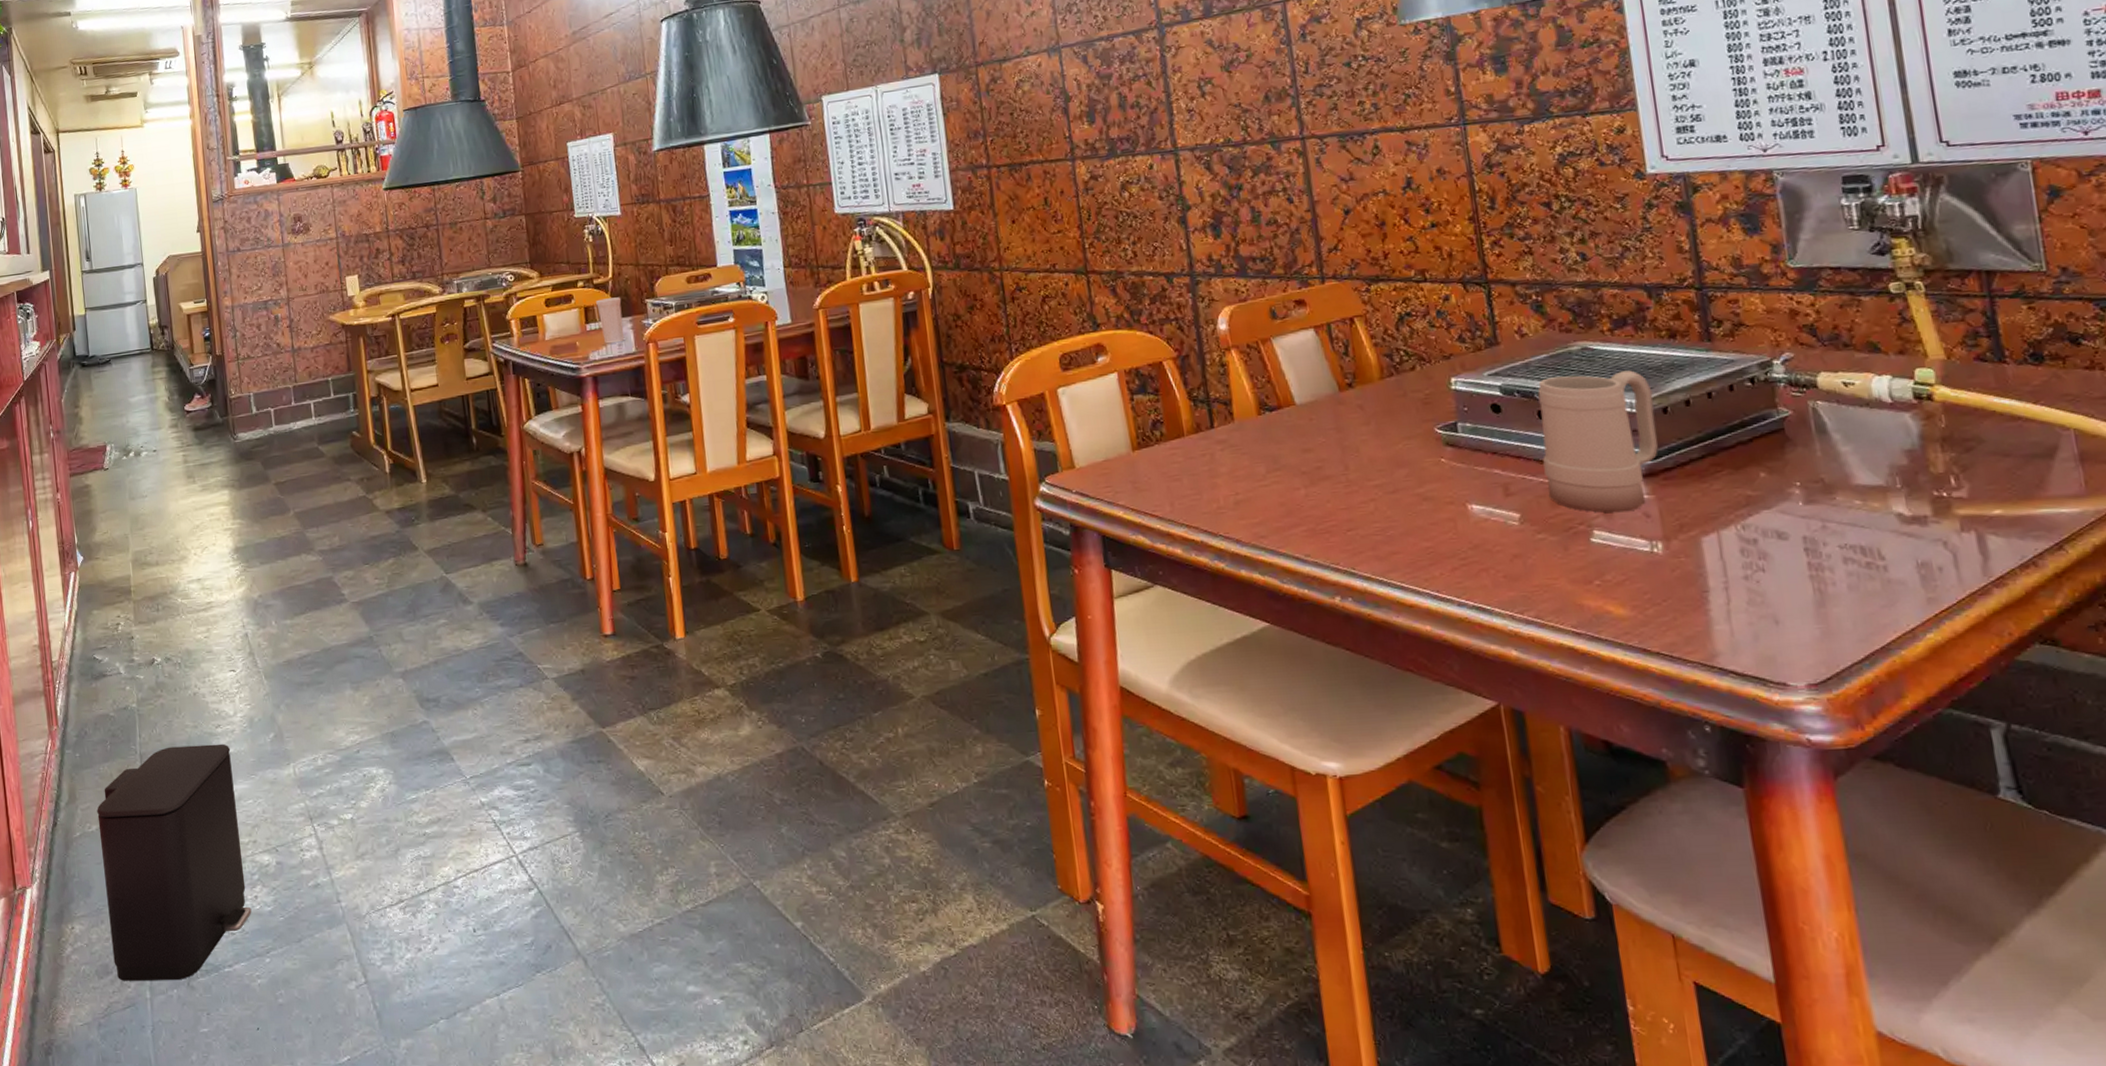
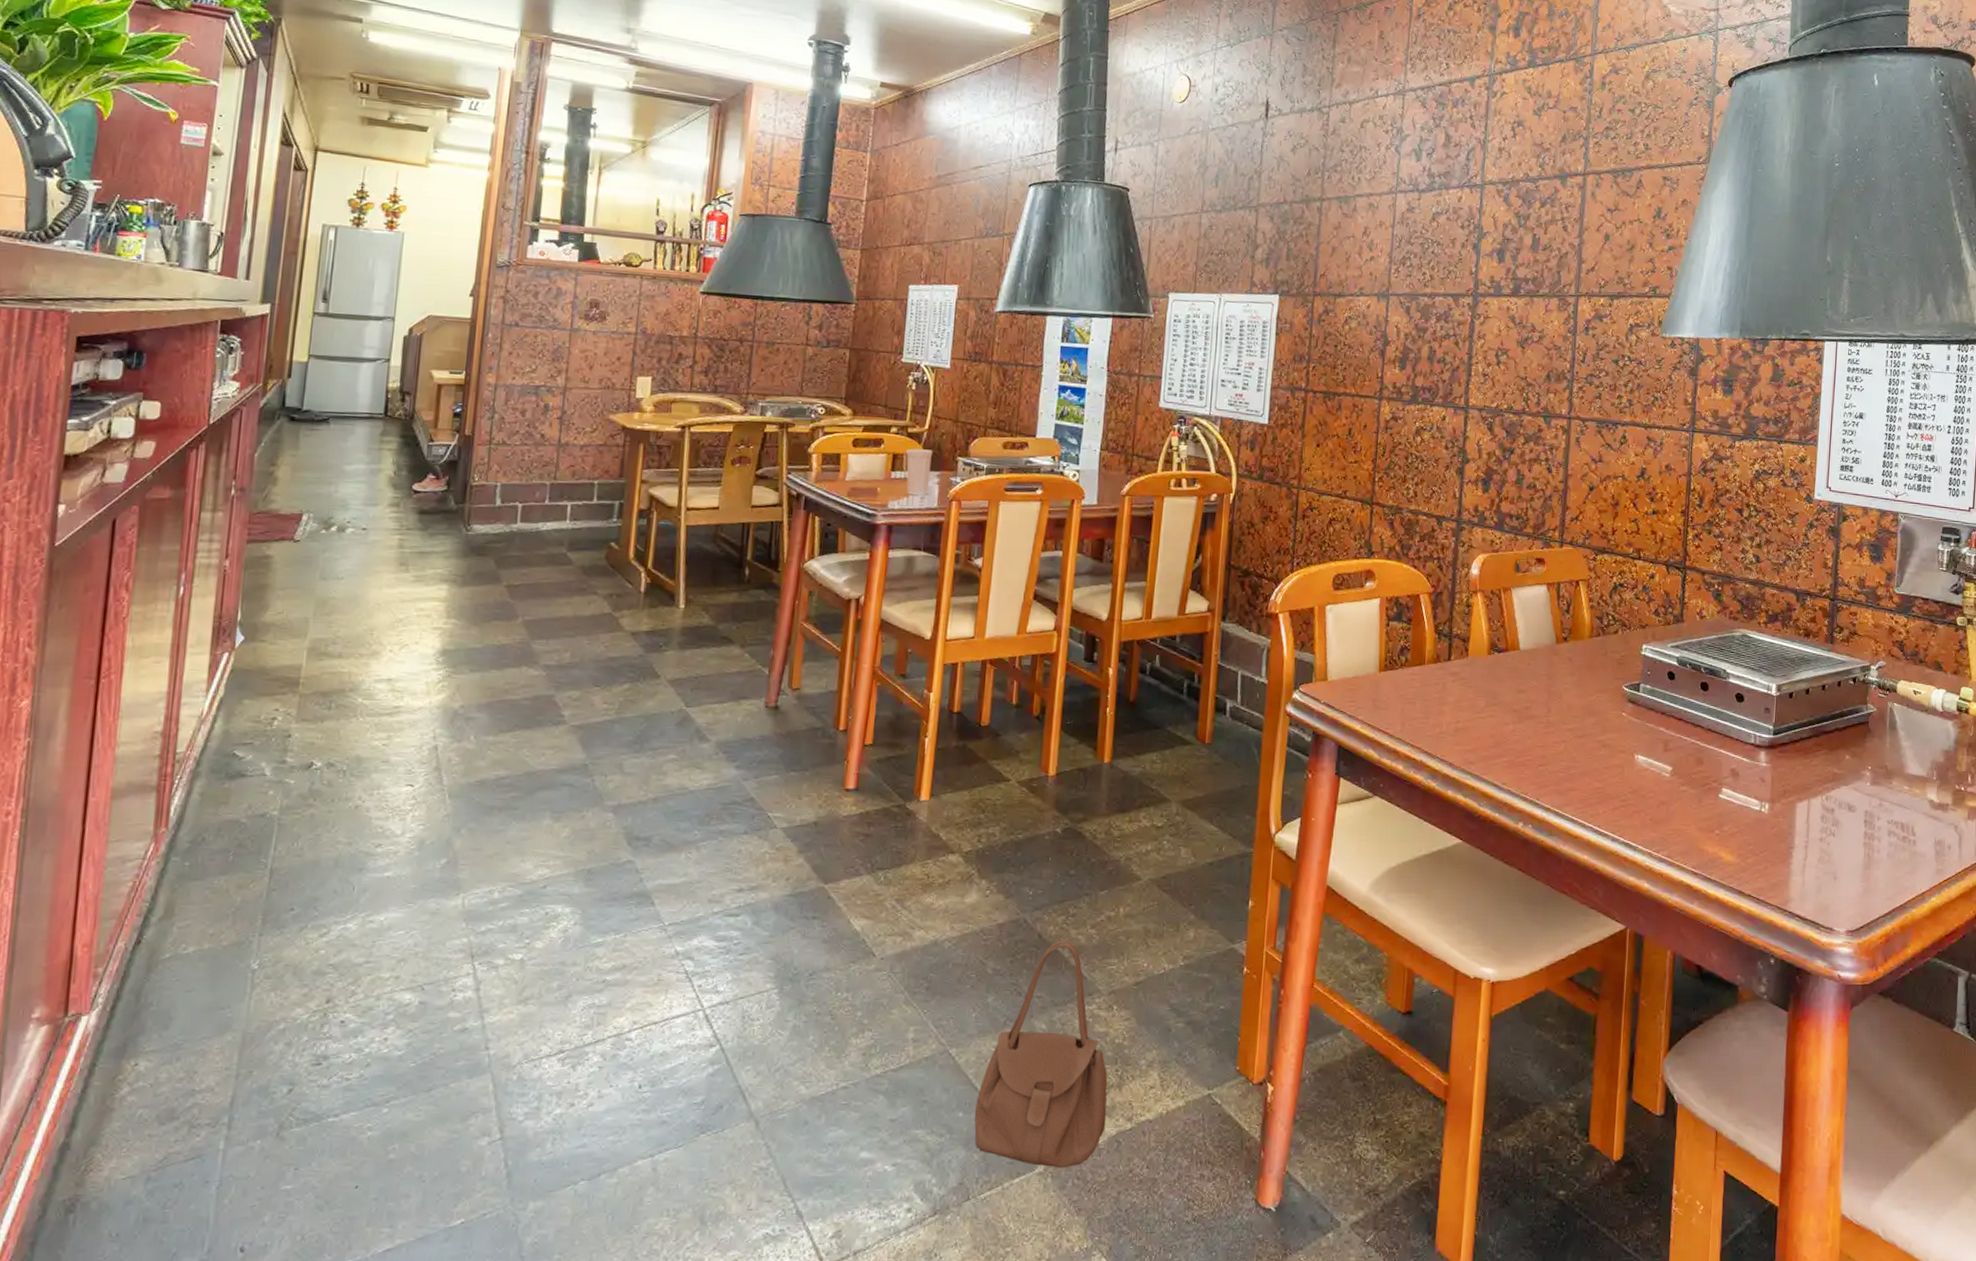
pedal bin: present [97,743,252,981] -> none [184,864,389,1129]
handbag: none [790,765,928,998] -> present [974,940,1108,1168]
beer mug: present [1537,370,1658,513] -> none [1695,656,1785,776]

